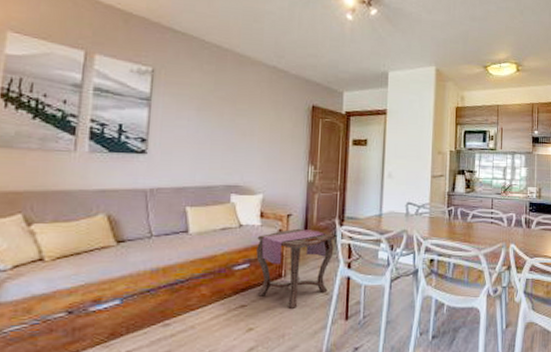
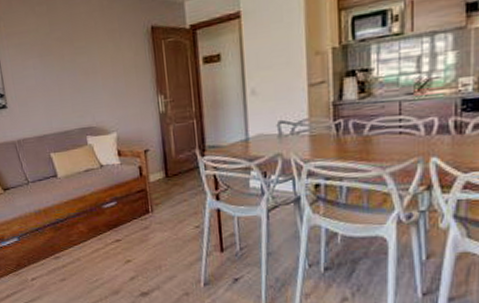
side table: present [256,228,336,309] -> none [119,163,199,242]

